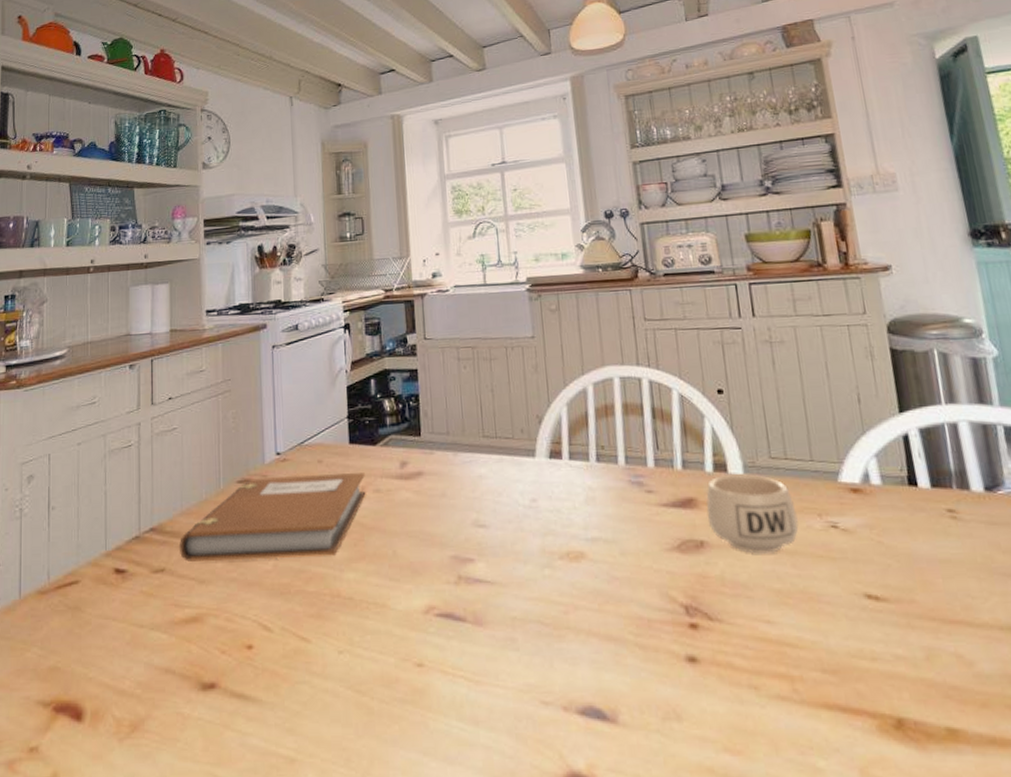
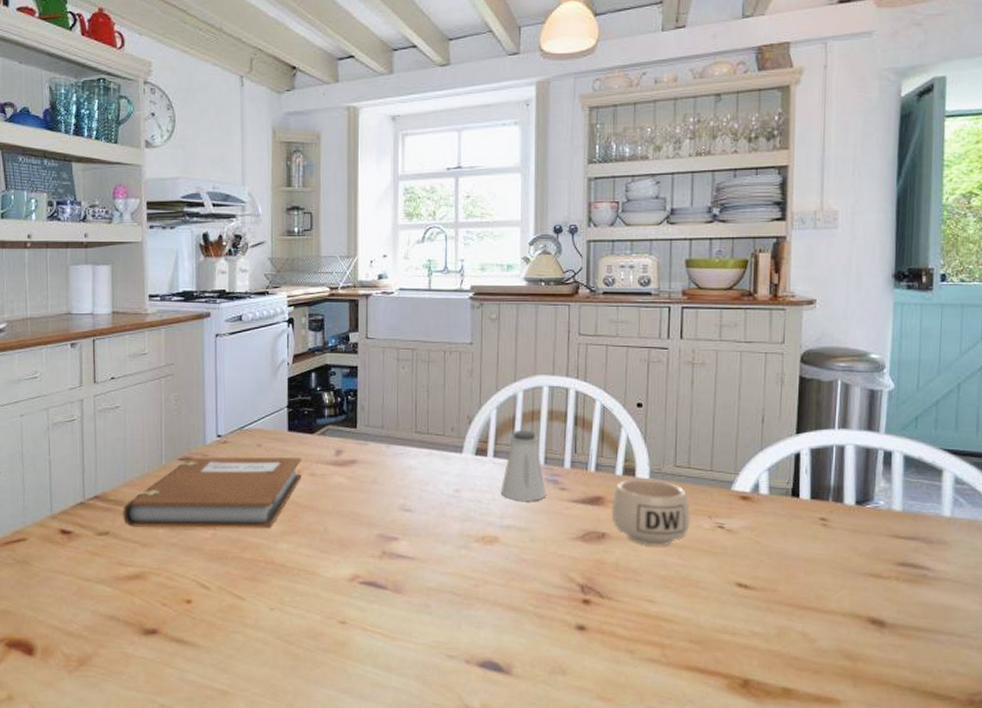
saltshaker: none [581,428,632,508] -> present [500,431,547,501]

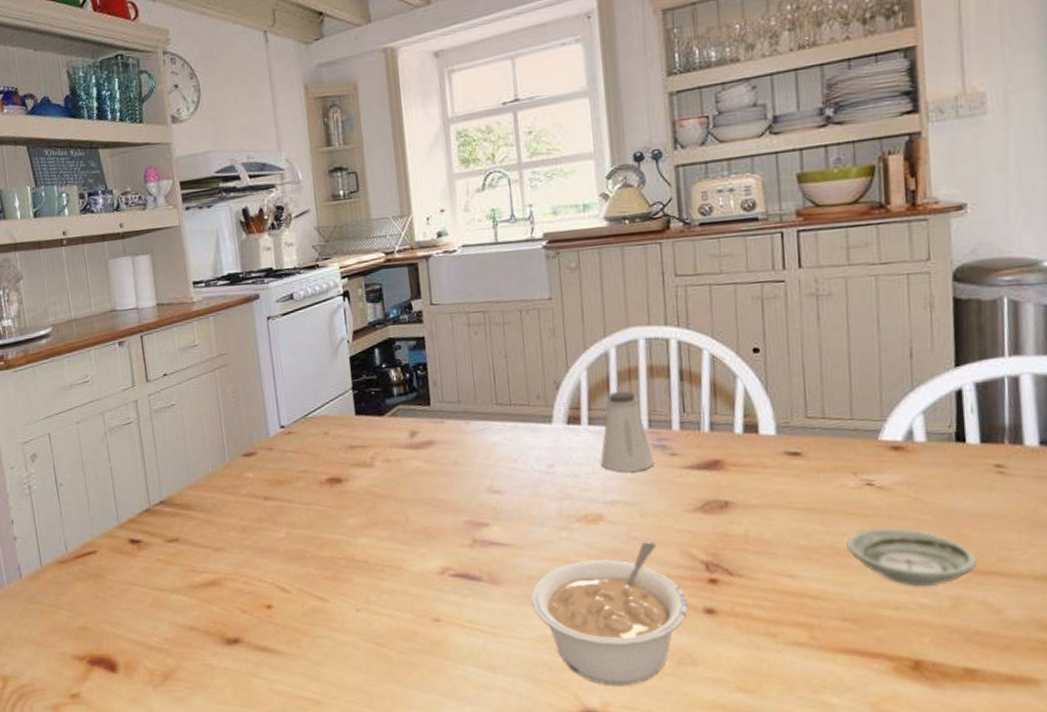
notebook: present [123,457,302,529] -> none [190,443,376,531]
legume: none [429,564,564,690] -> present [531,542,689,686]
mug: present [611,478,690,546] -> none [733,434,831,513]
saucer: none [698,565,800,617] -> present [846,527,977,588]

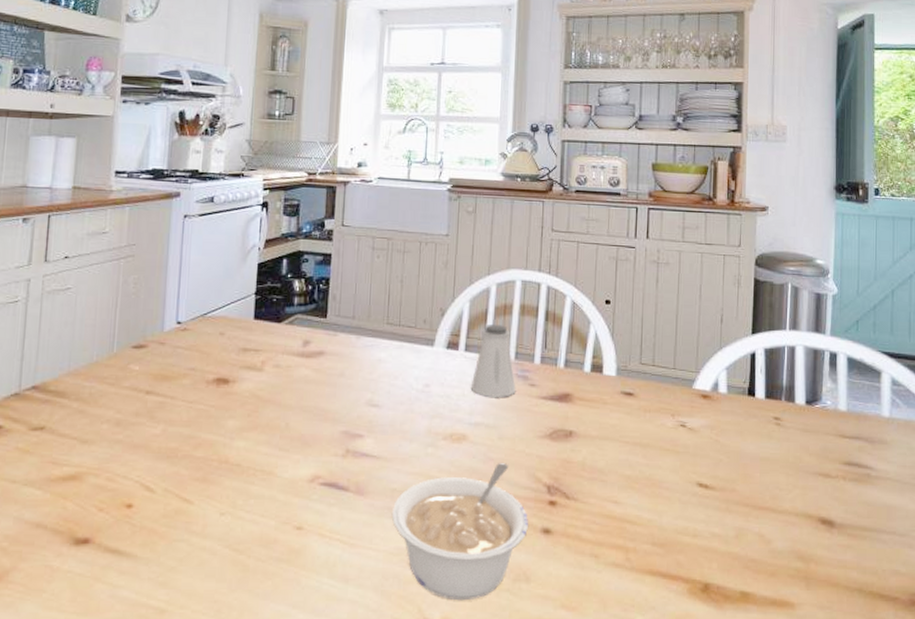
saucer: present [846,527,977,588] -> none [661,464,757,518]

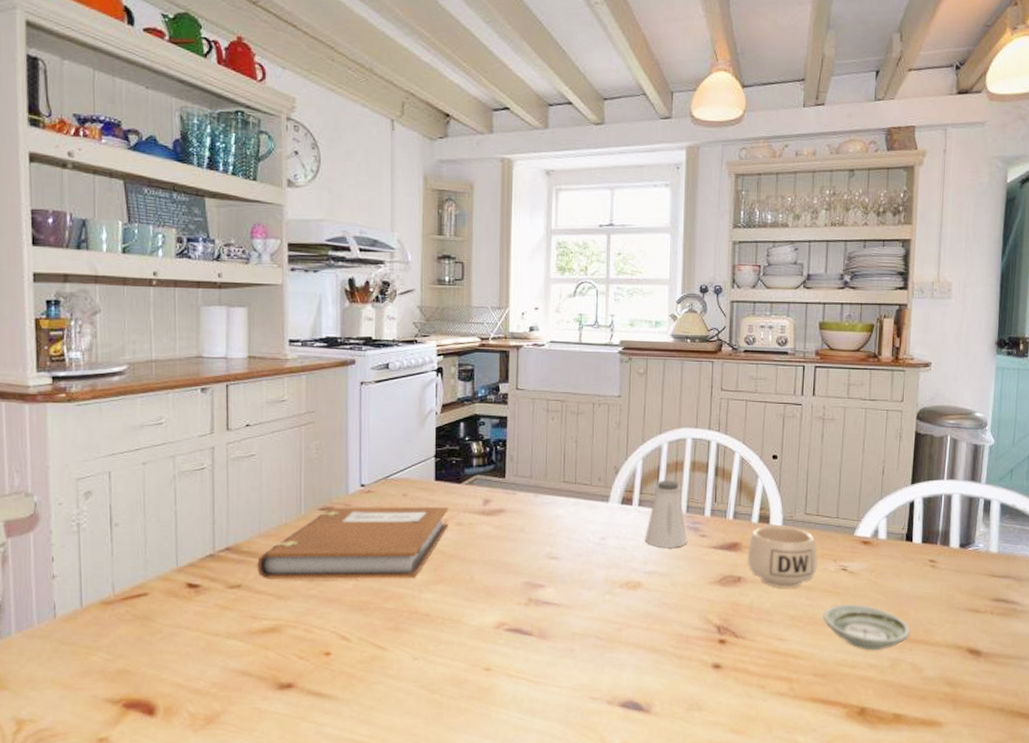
notebook: none [63,345,266,424] -> present [257,507,448,579]
legume: present [391,463,529,601] -> none [573,607,701,729]
mug: none [579,375,654,445] -> present [747,526,818,588]
saucer: none [661,464,757,518] -> present [823,604,911,651]

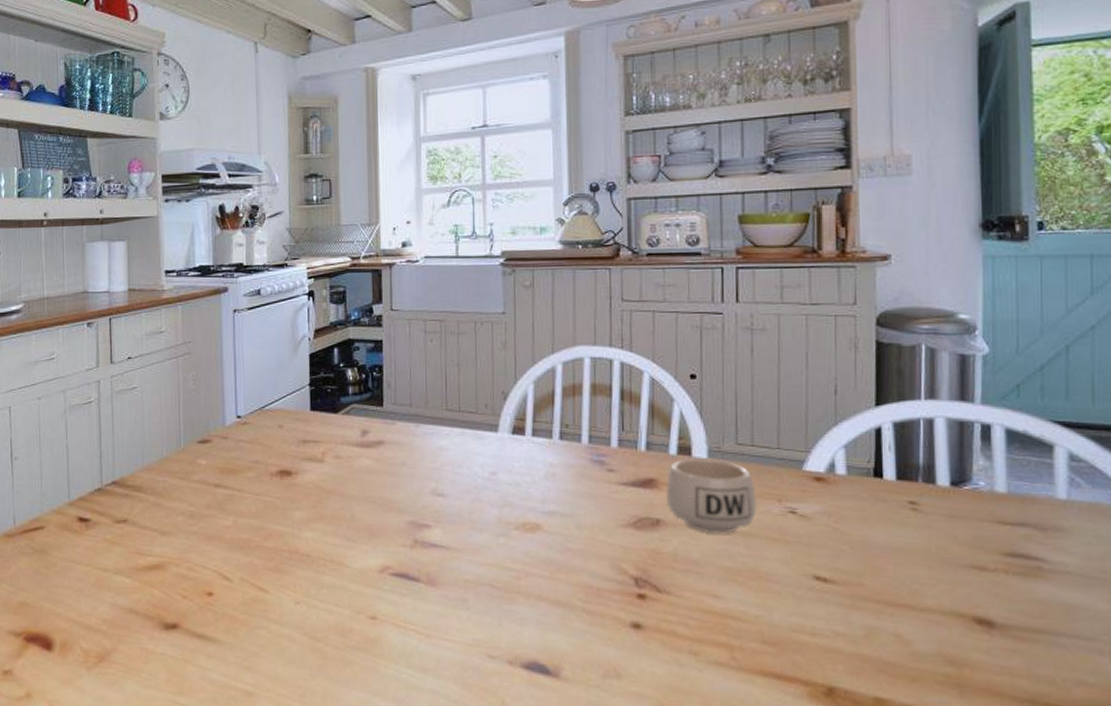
notebook: present [257,507,448,579] -> none [141,439,326,515]
saltshaker: present [644,481,688,548] -> none [541,407,592,484]
saucer: present [823,604,911,651] -> none [769,555,890,615]

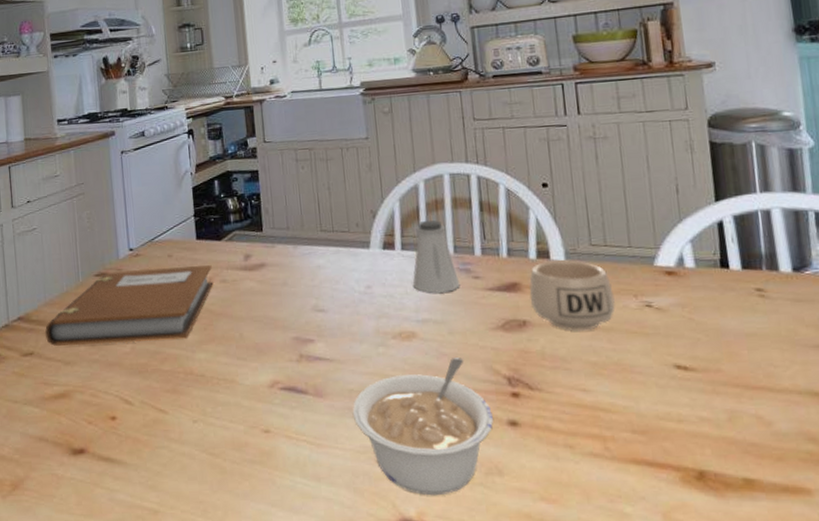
notebook: none [141,439,326,515] -> present [45,265,214,346]
legume: none [466,554,617,696] -> present [352,357,494,496]
saltshaker: none [541,407,592,484] -> present [412,220,460,293]

